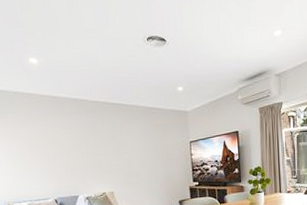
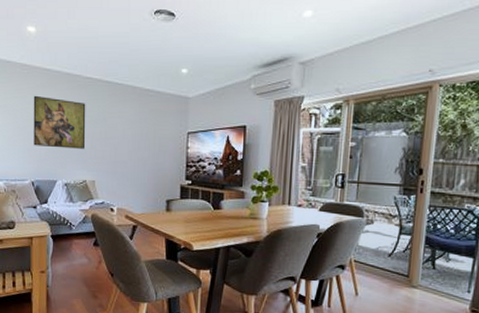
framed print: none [44,121,101,167] -> present [33,95,86,149]

